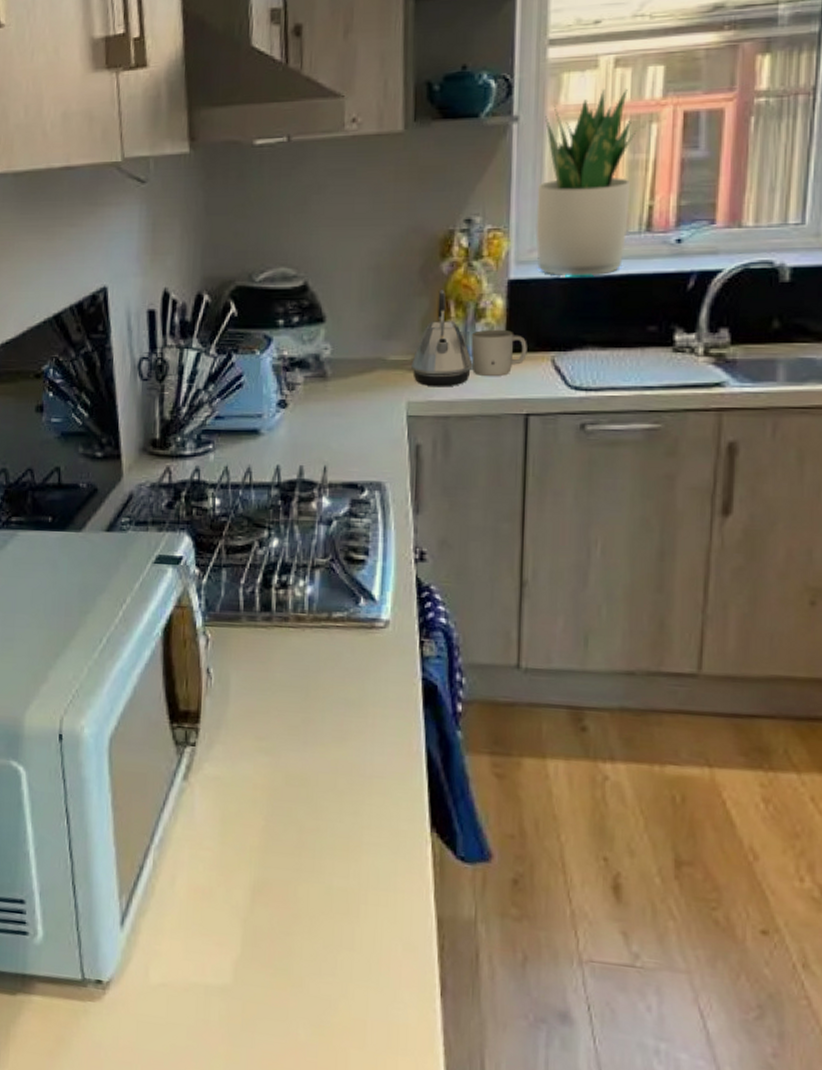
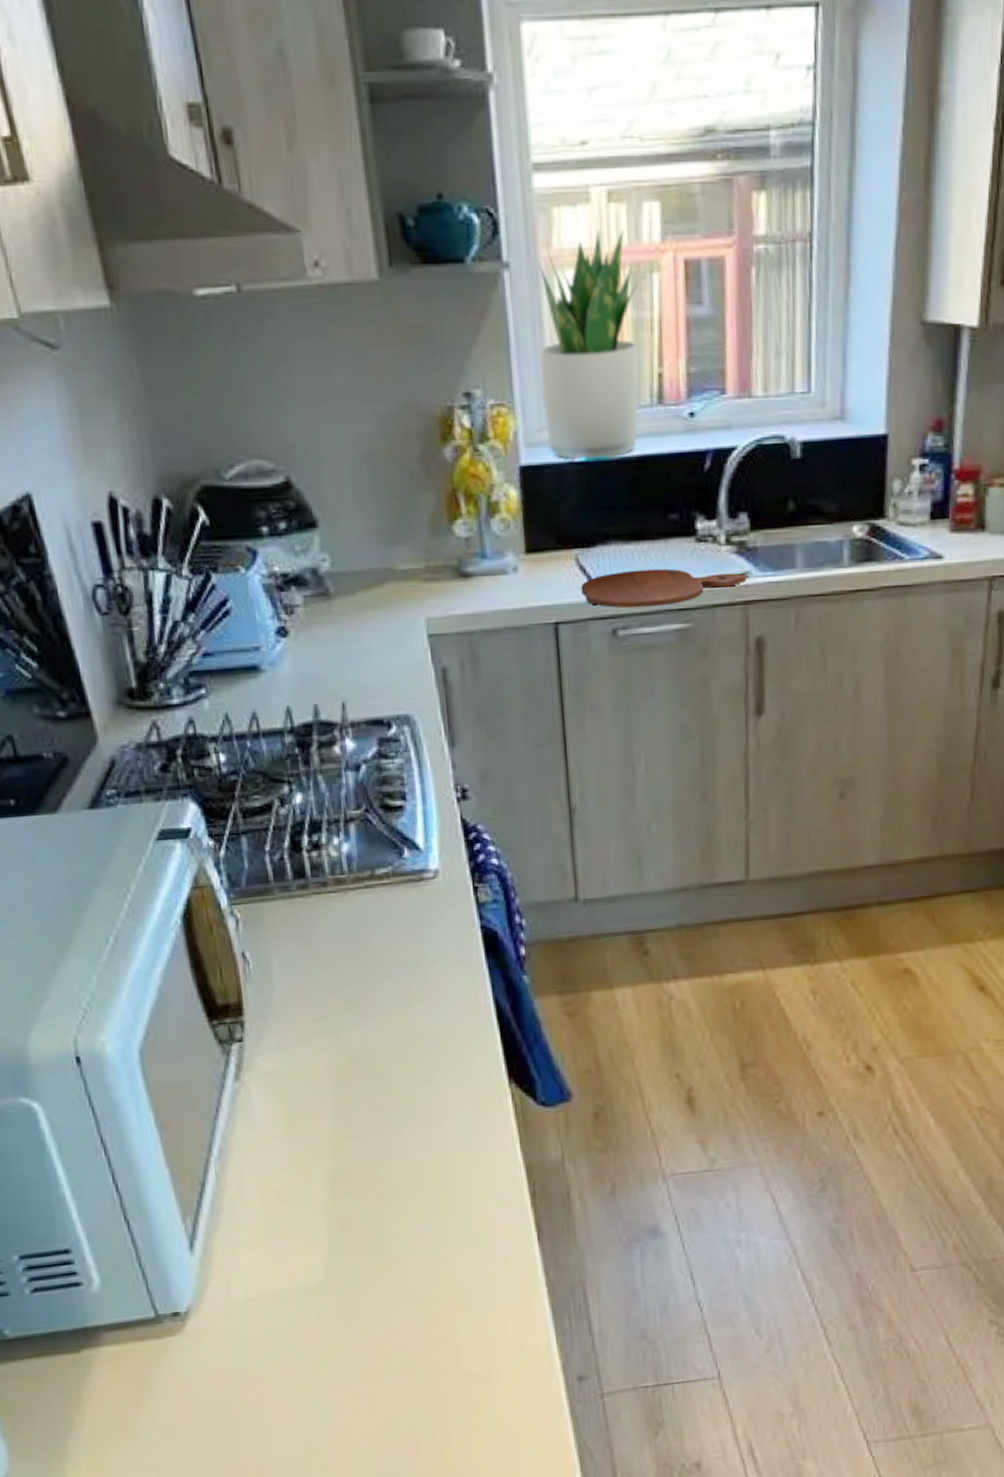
kettle: present [411,290,473,387] -> none [425,481,493,599]
mug: present [471,329,527,376] -> none [486,525,549,582]
cutting board: none [554,373,724,407] -> present [581,568,747,609]

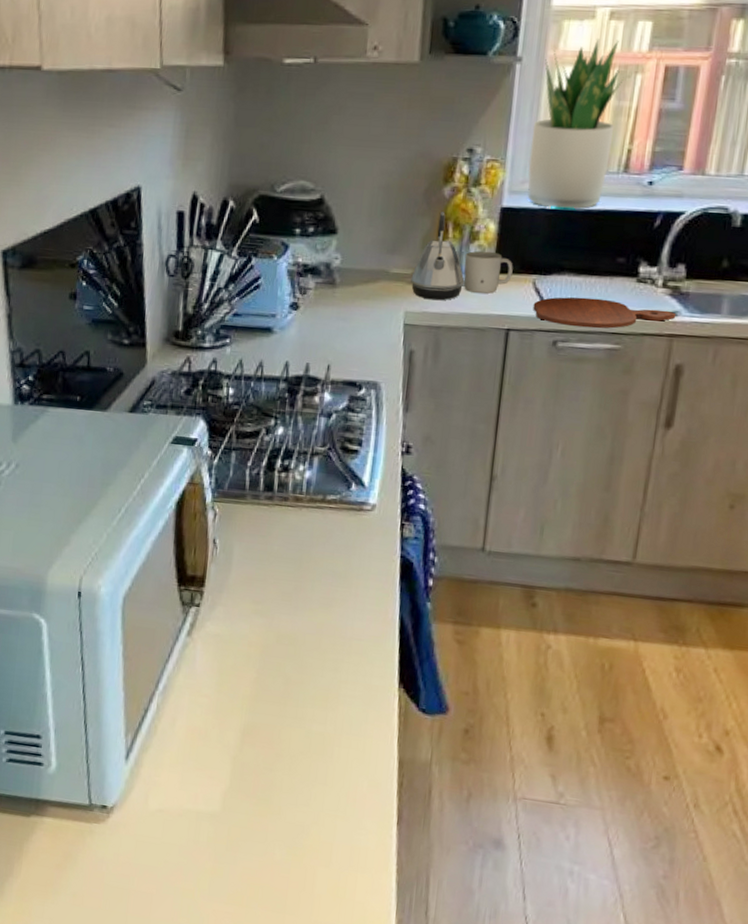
kettle: none [425,481,493,599] -> present [411,212,465,301]
mug: none [486,525,549,582] -> present [463,251,513,294]

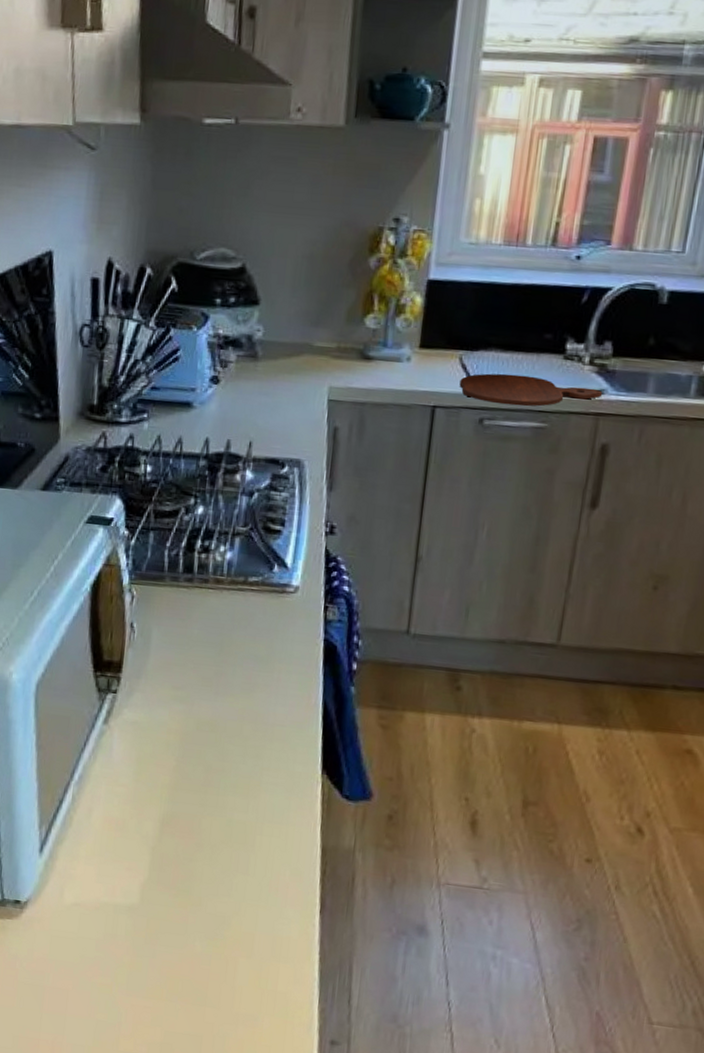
kettle: present [411,212,465,301] -> none [335,283,390,376]
mug: present [463,251,513,294] -> none [389,324,440,369]
planter: present [527,39,624,209] -> none [454,107,553,283]

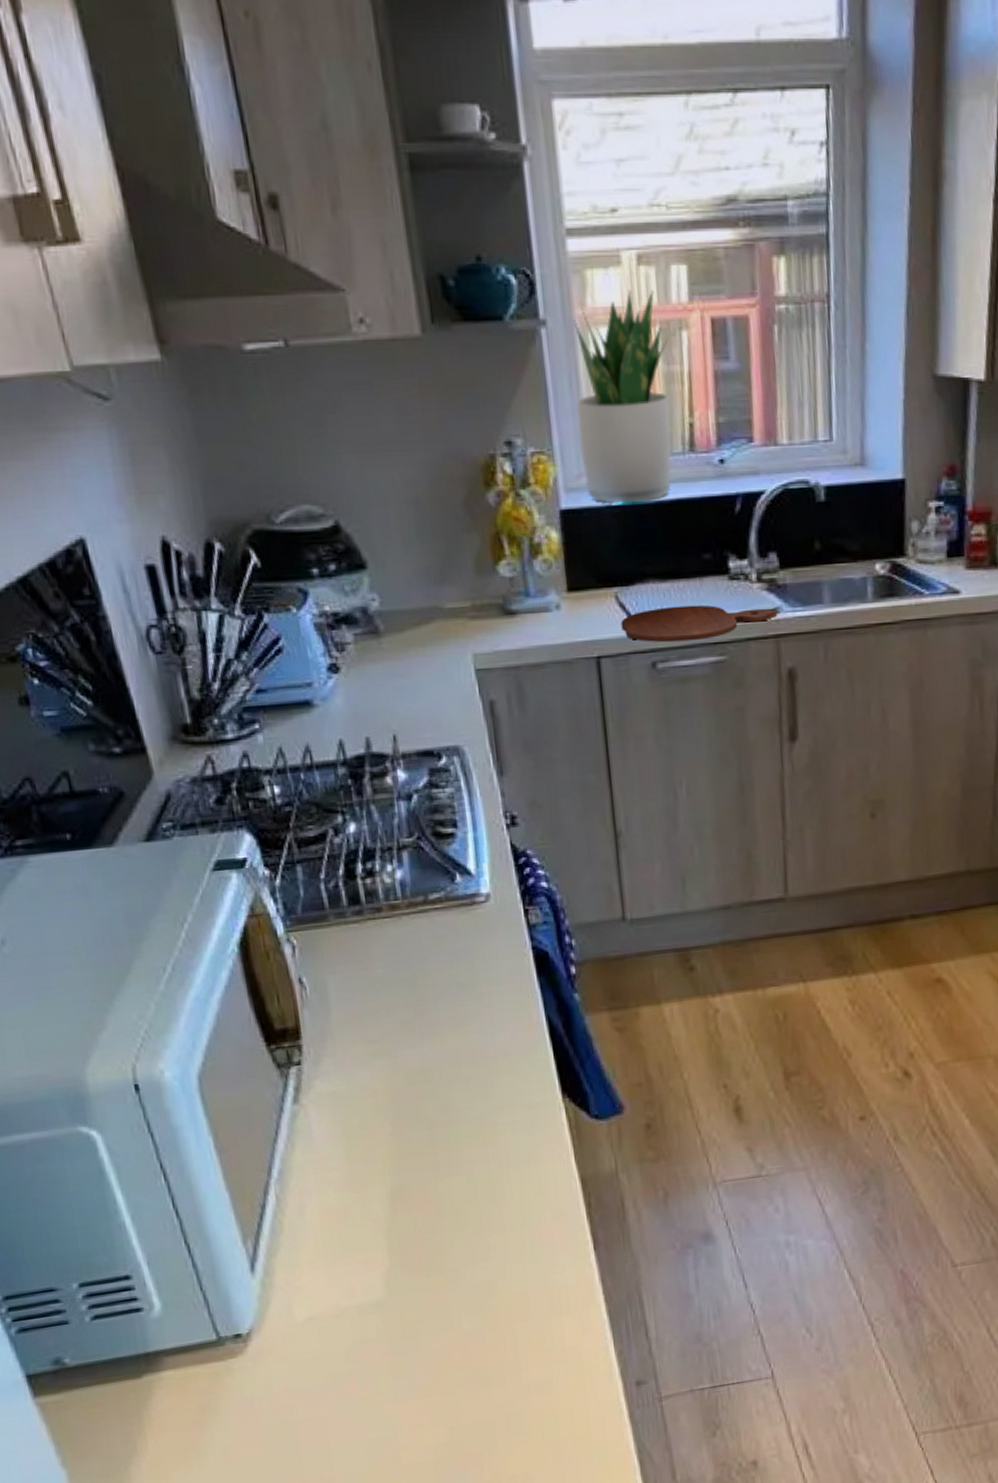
planter: none [454,107,553,283] -> present [574,290,672,503]

